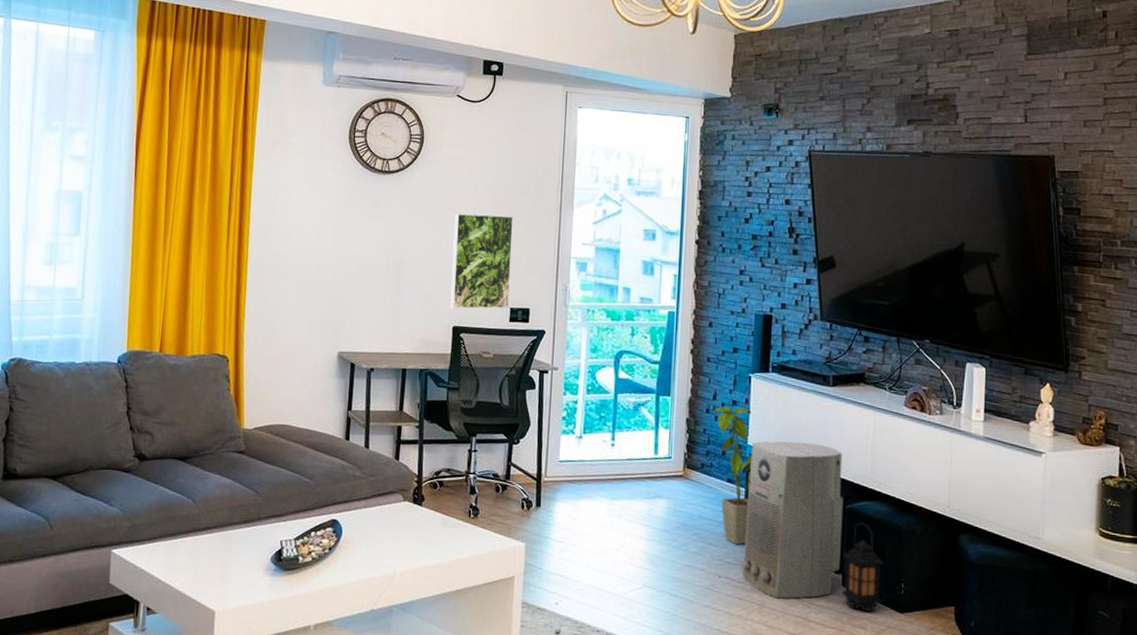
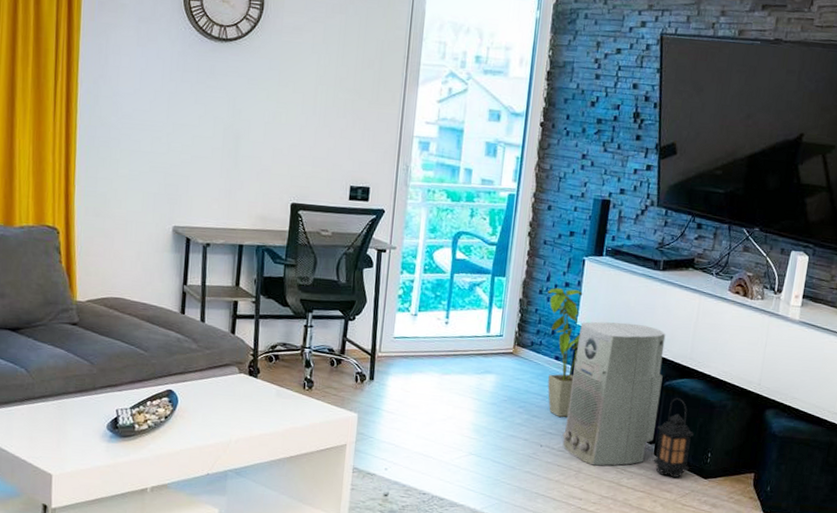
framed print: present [450,213,514,309] -> none [289,86,357,187]

